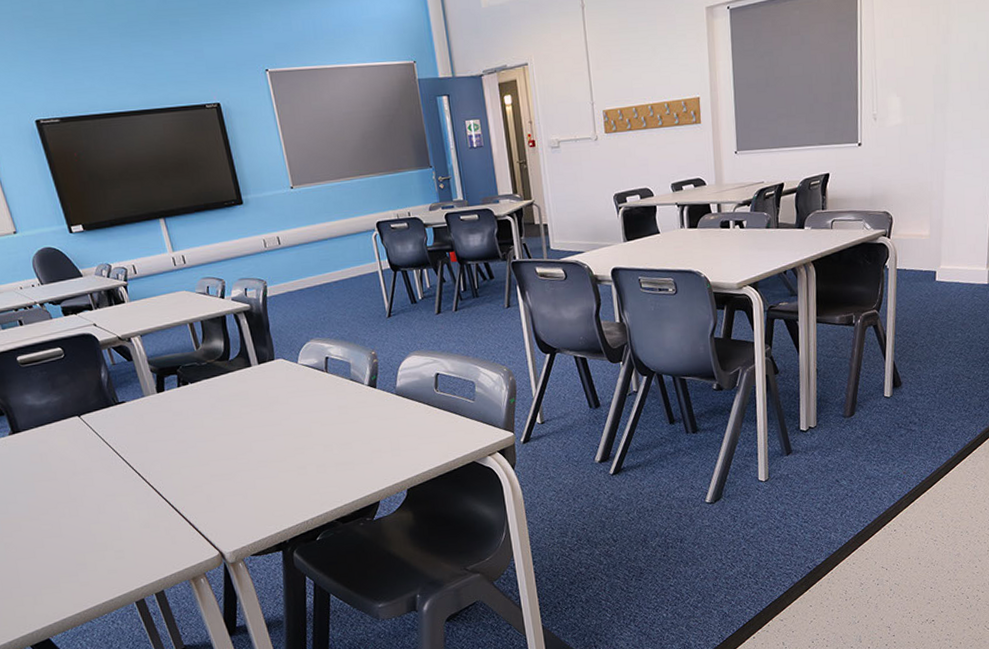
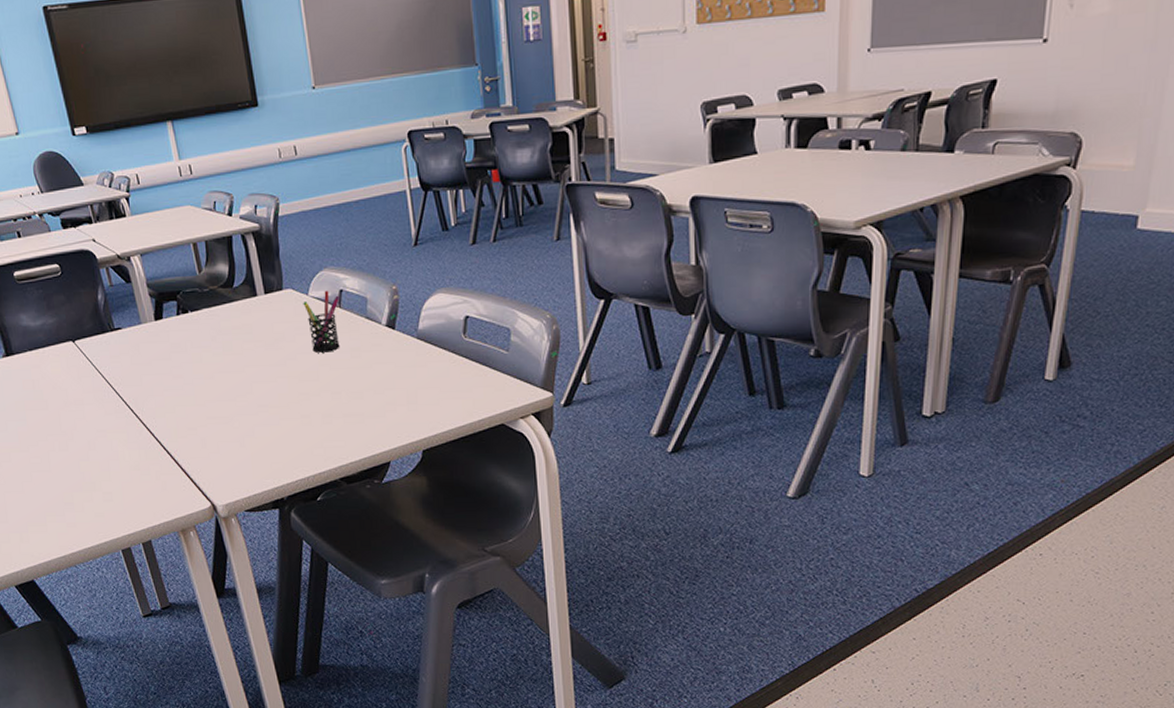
pen holder: none [293,358,329,412] -> present [303,290,340,353]

